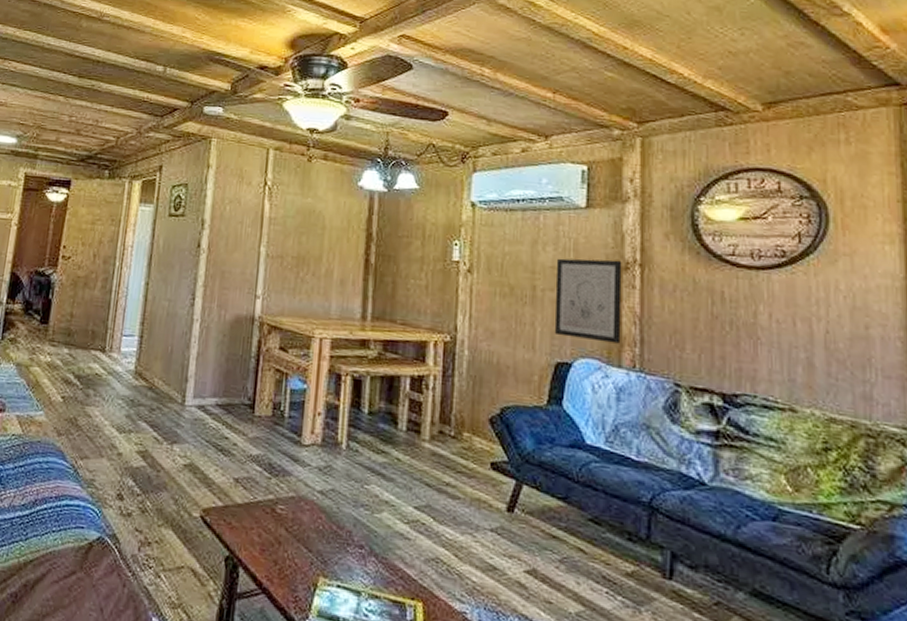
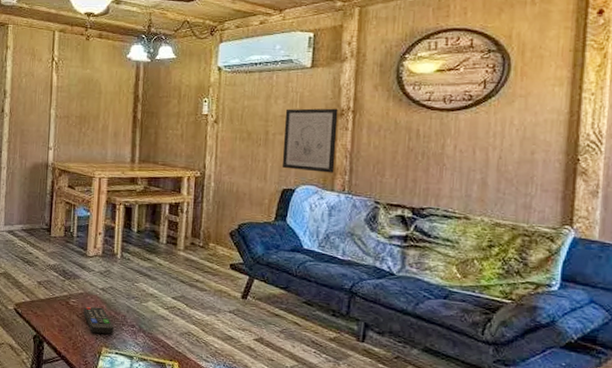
remote control: none [294,516,335,558] -> present [83,307,114,334]

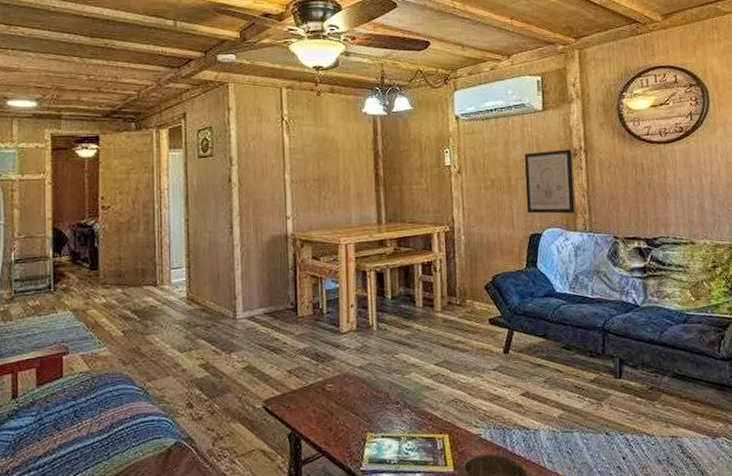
remote control: present [83,307,114,334] -> none [342,388,377,419]

